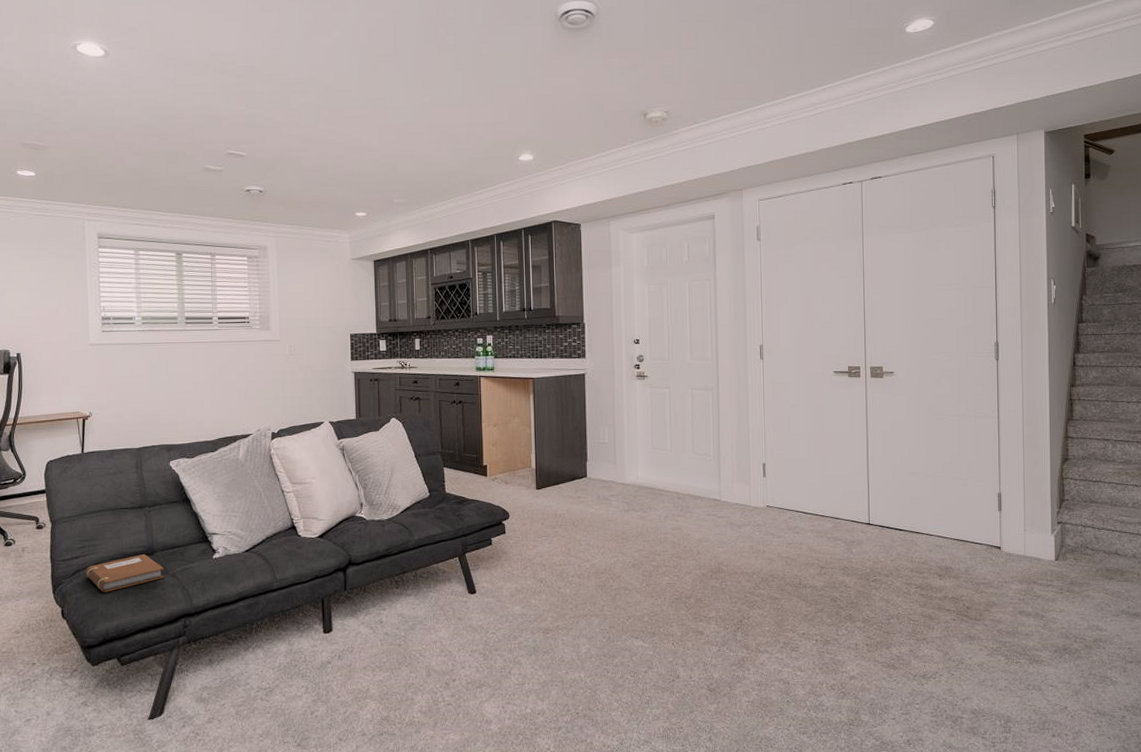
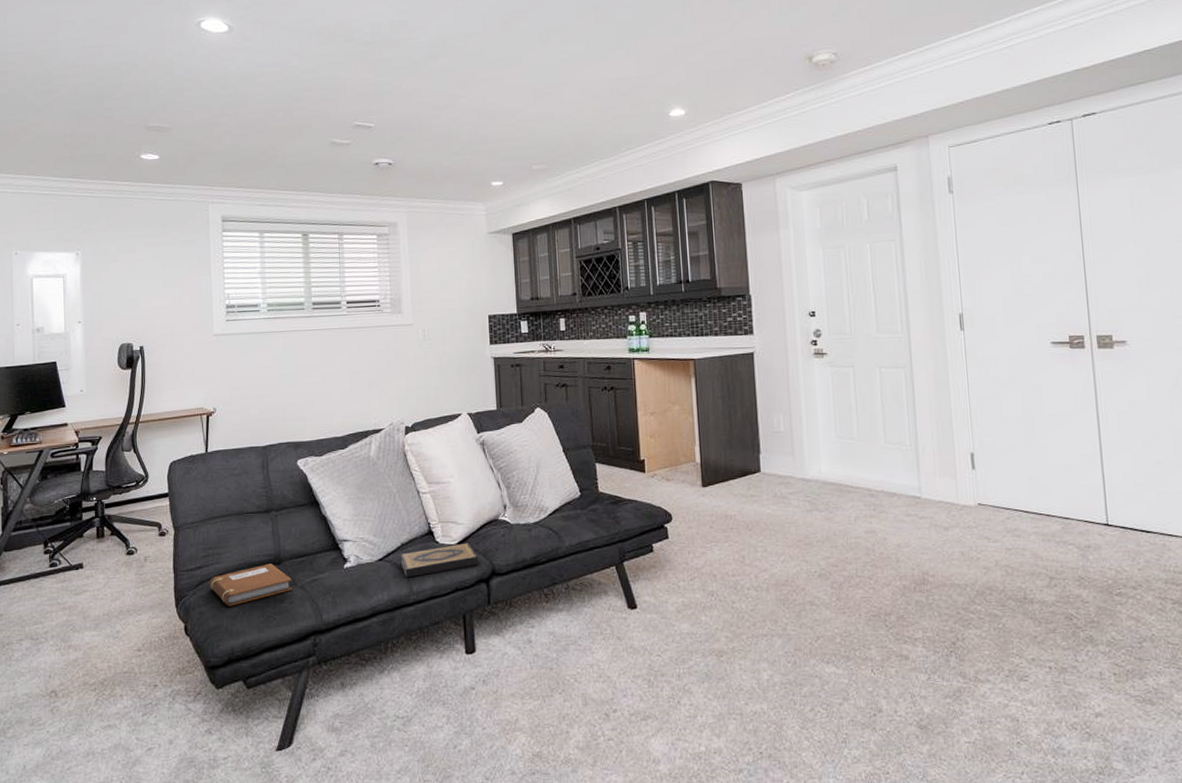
hardback book: none [265,536,336,567] -> present [400,543,478,578]

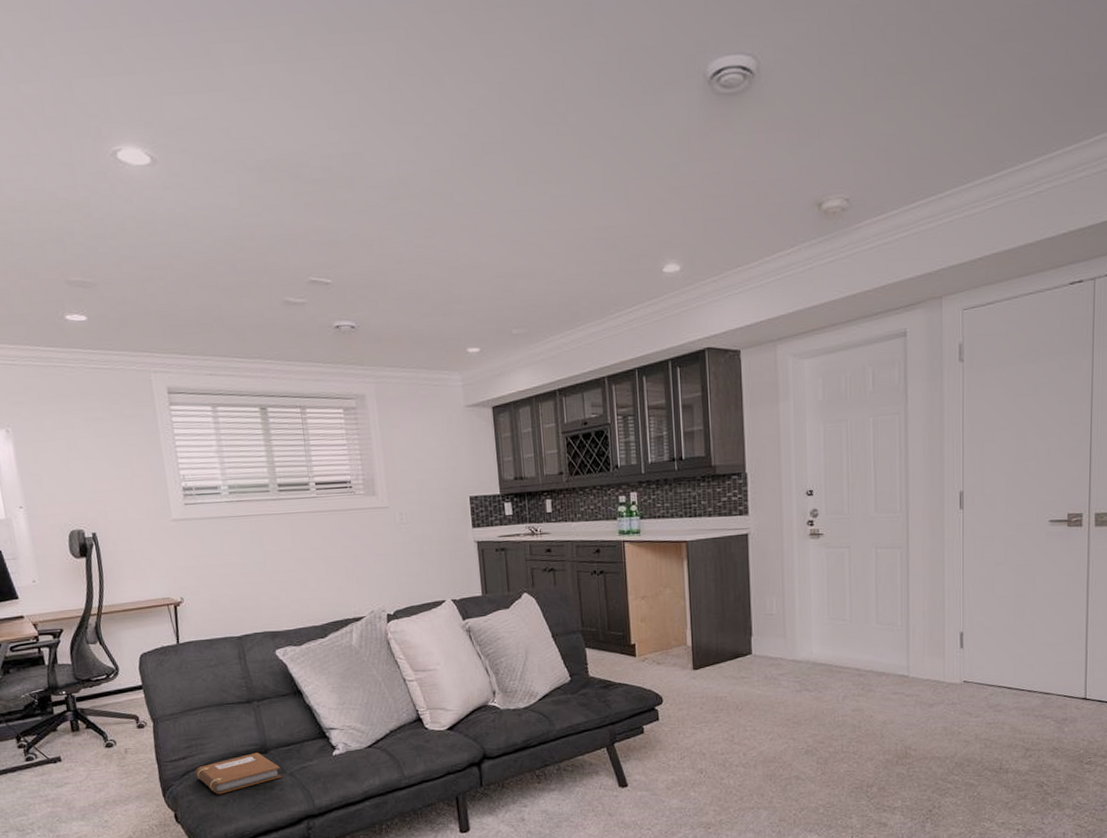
hardback book: present [400,543,478,578] -> none [389,728,469,763]

